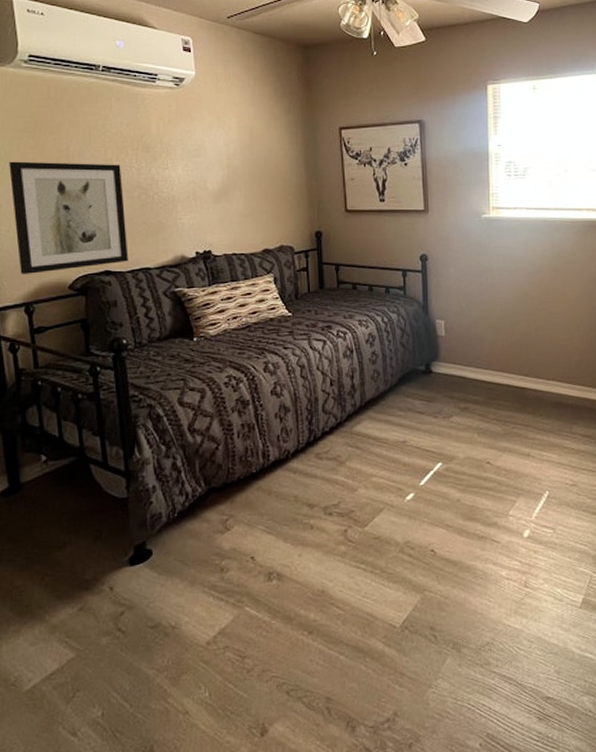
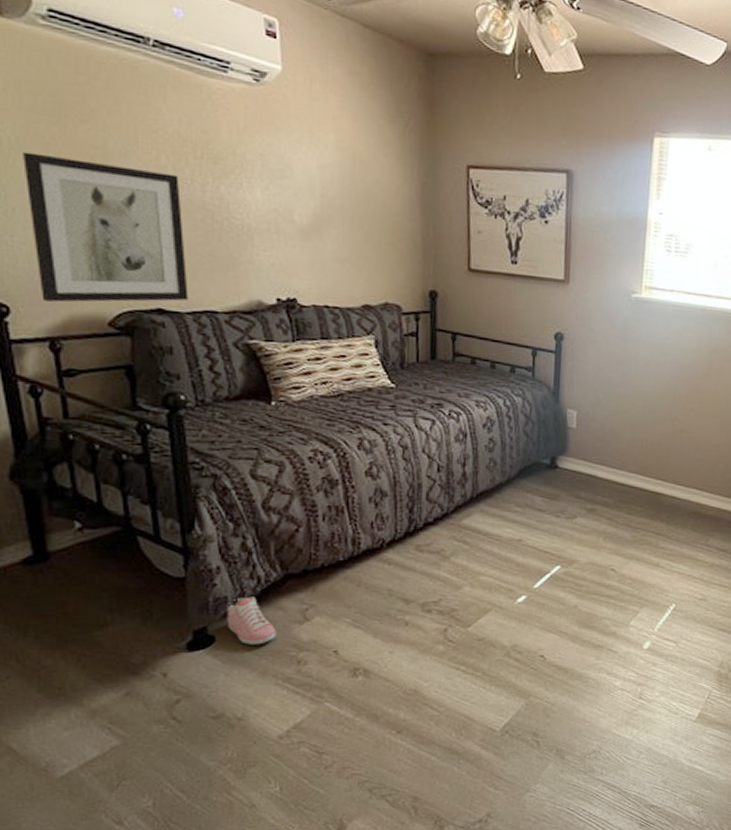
sneaker: none [161,511,202,556] -> present [226,596,276,645]

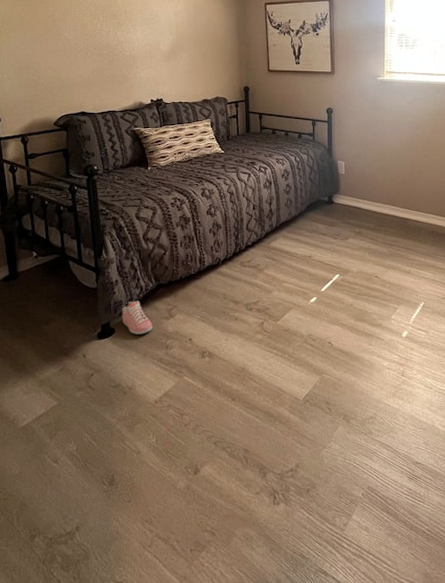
wall art: present [23,151,188,302] -> none [10,24,99,112]

